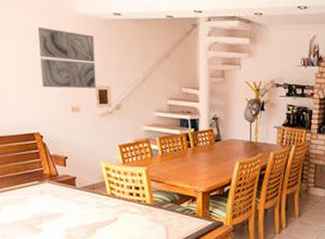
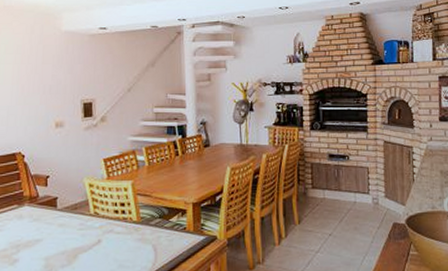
wall art: present [37,26,96,89] -> none [24,46,81,105]

